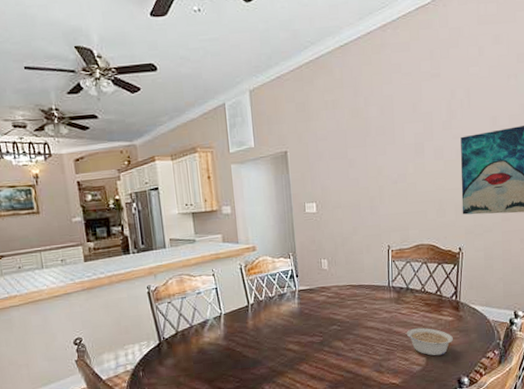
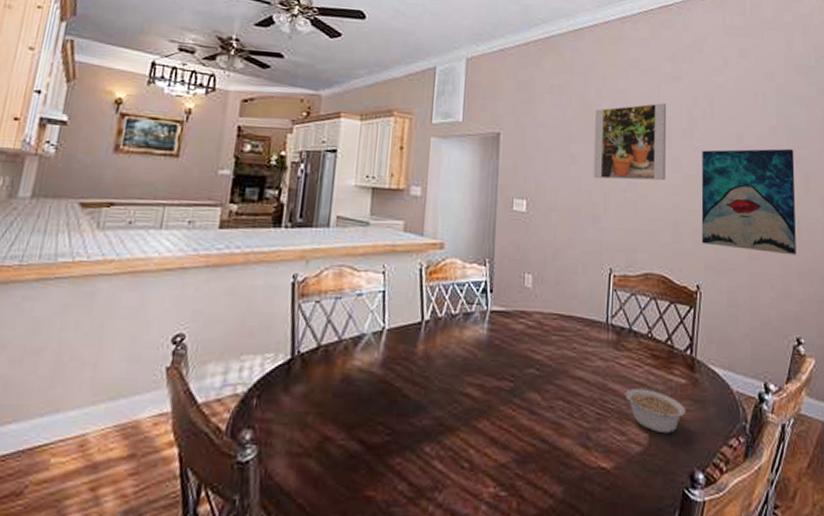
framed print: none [366,100,430,177] -> present [593,103,667,181]

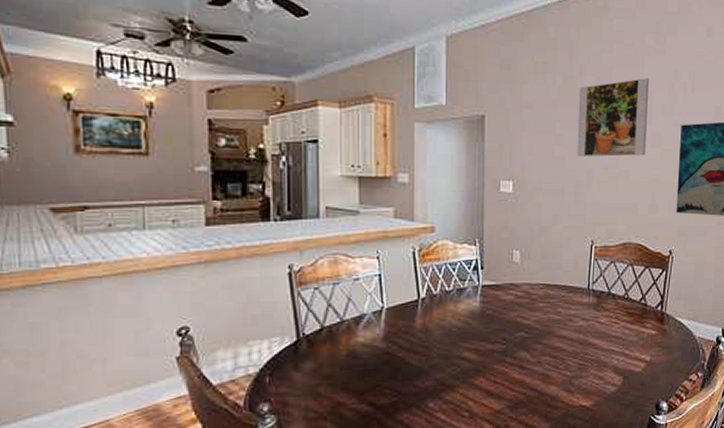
legume: present [625,388,687,434] -> none [603,341,655,376]

